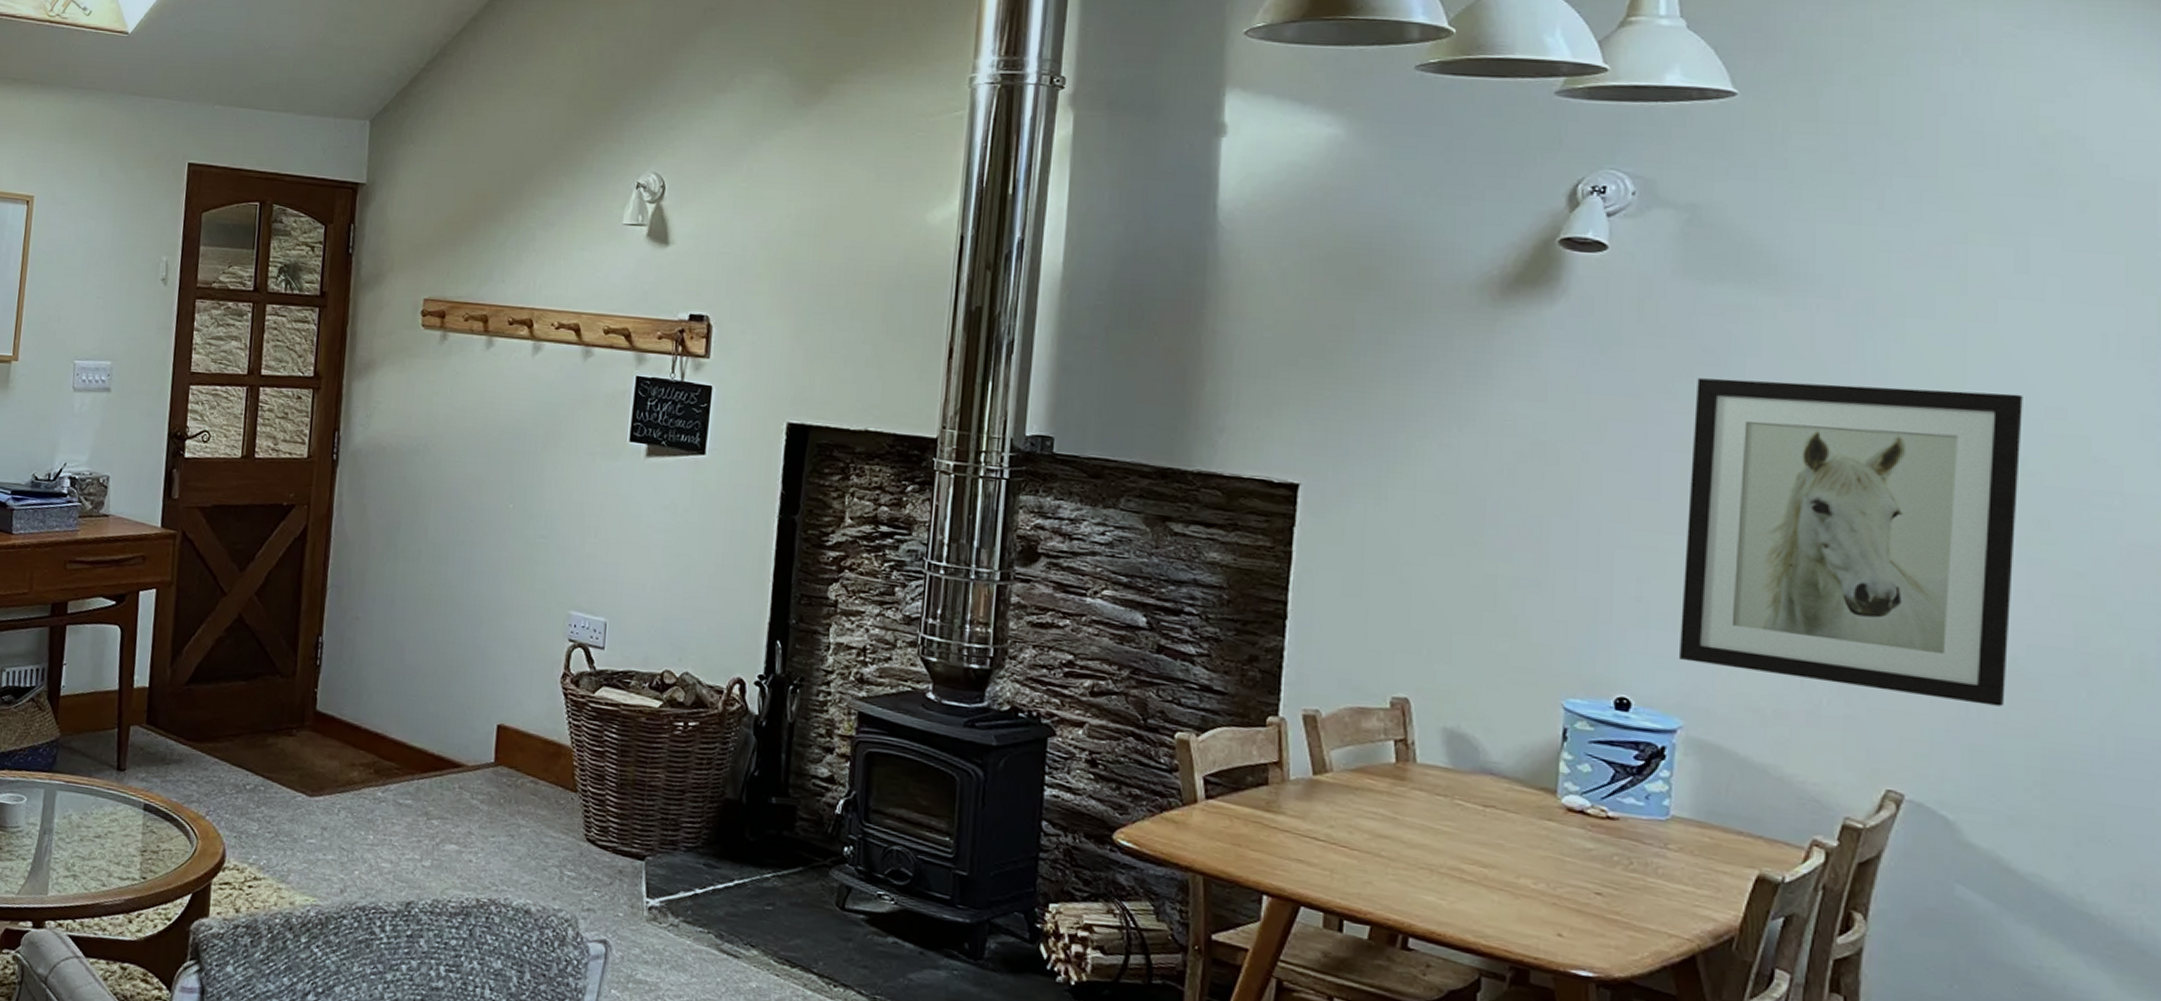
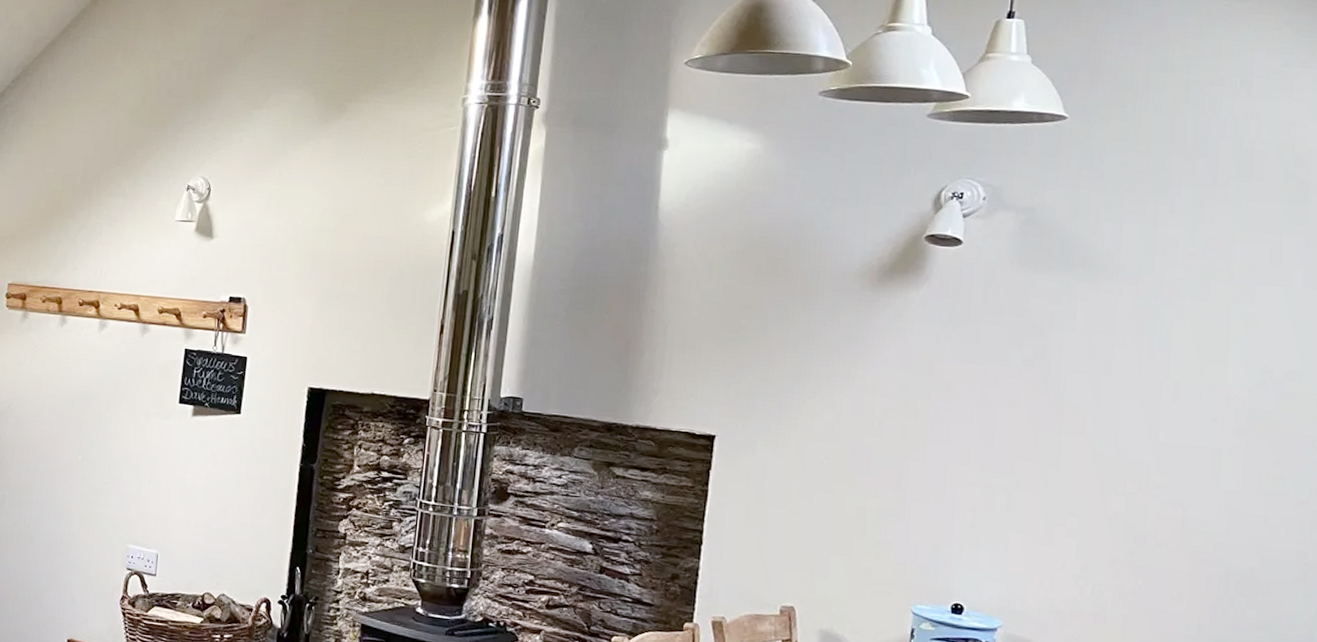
wall art: present [1680,378,2023,707] -> none [1002,348,1270,607]

